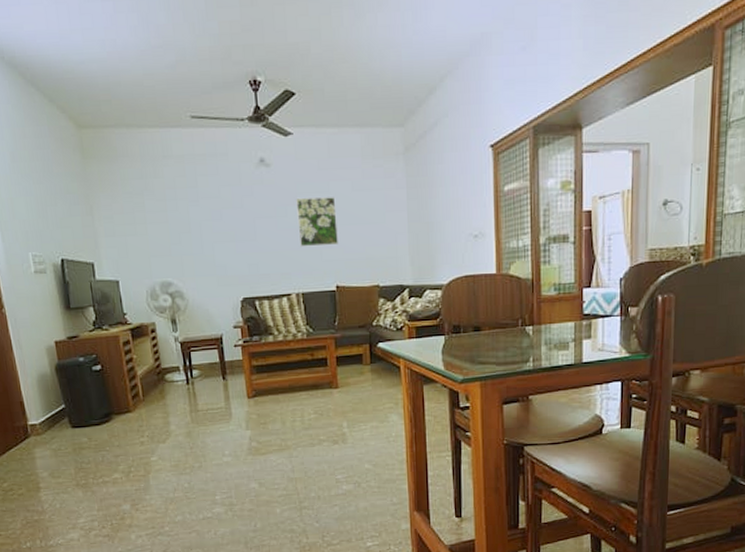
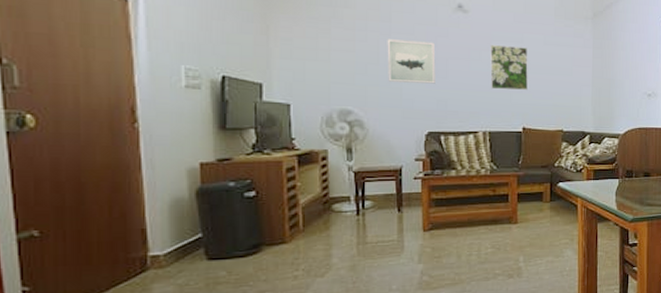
wall art: none [196,203,245,250] -> present [387,39,436,84]

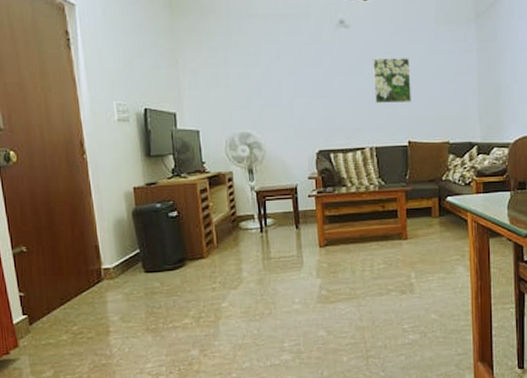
wall art: present [387,39,436,84] -> none [277,61,323,103]

